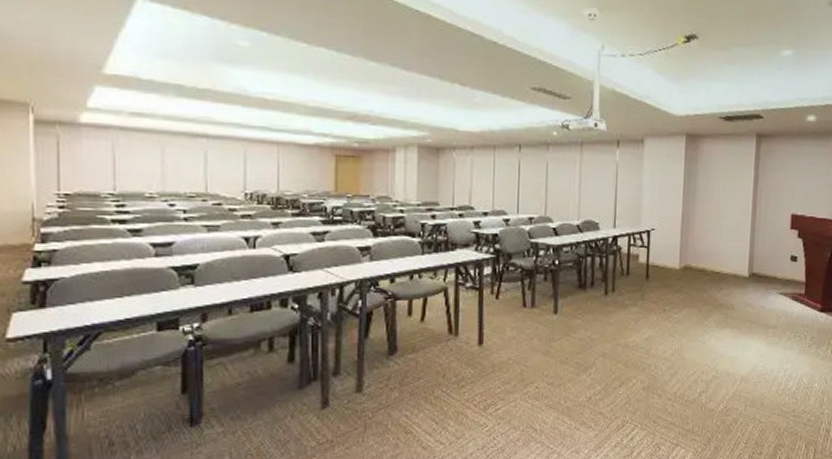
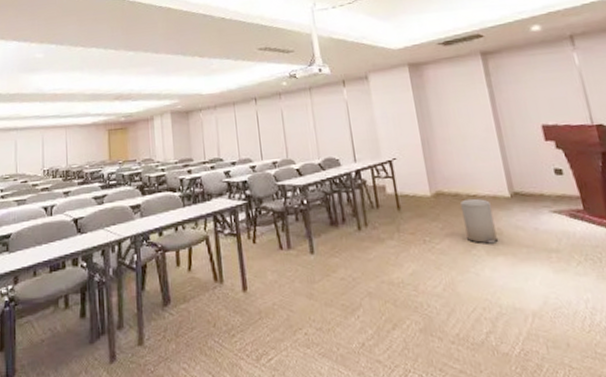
pedal bin: none [703,275,730,317] -> present [461,198,498,245]

